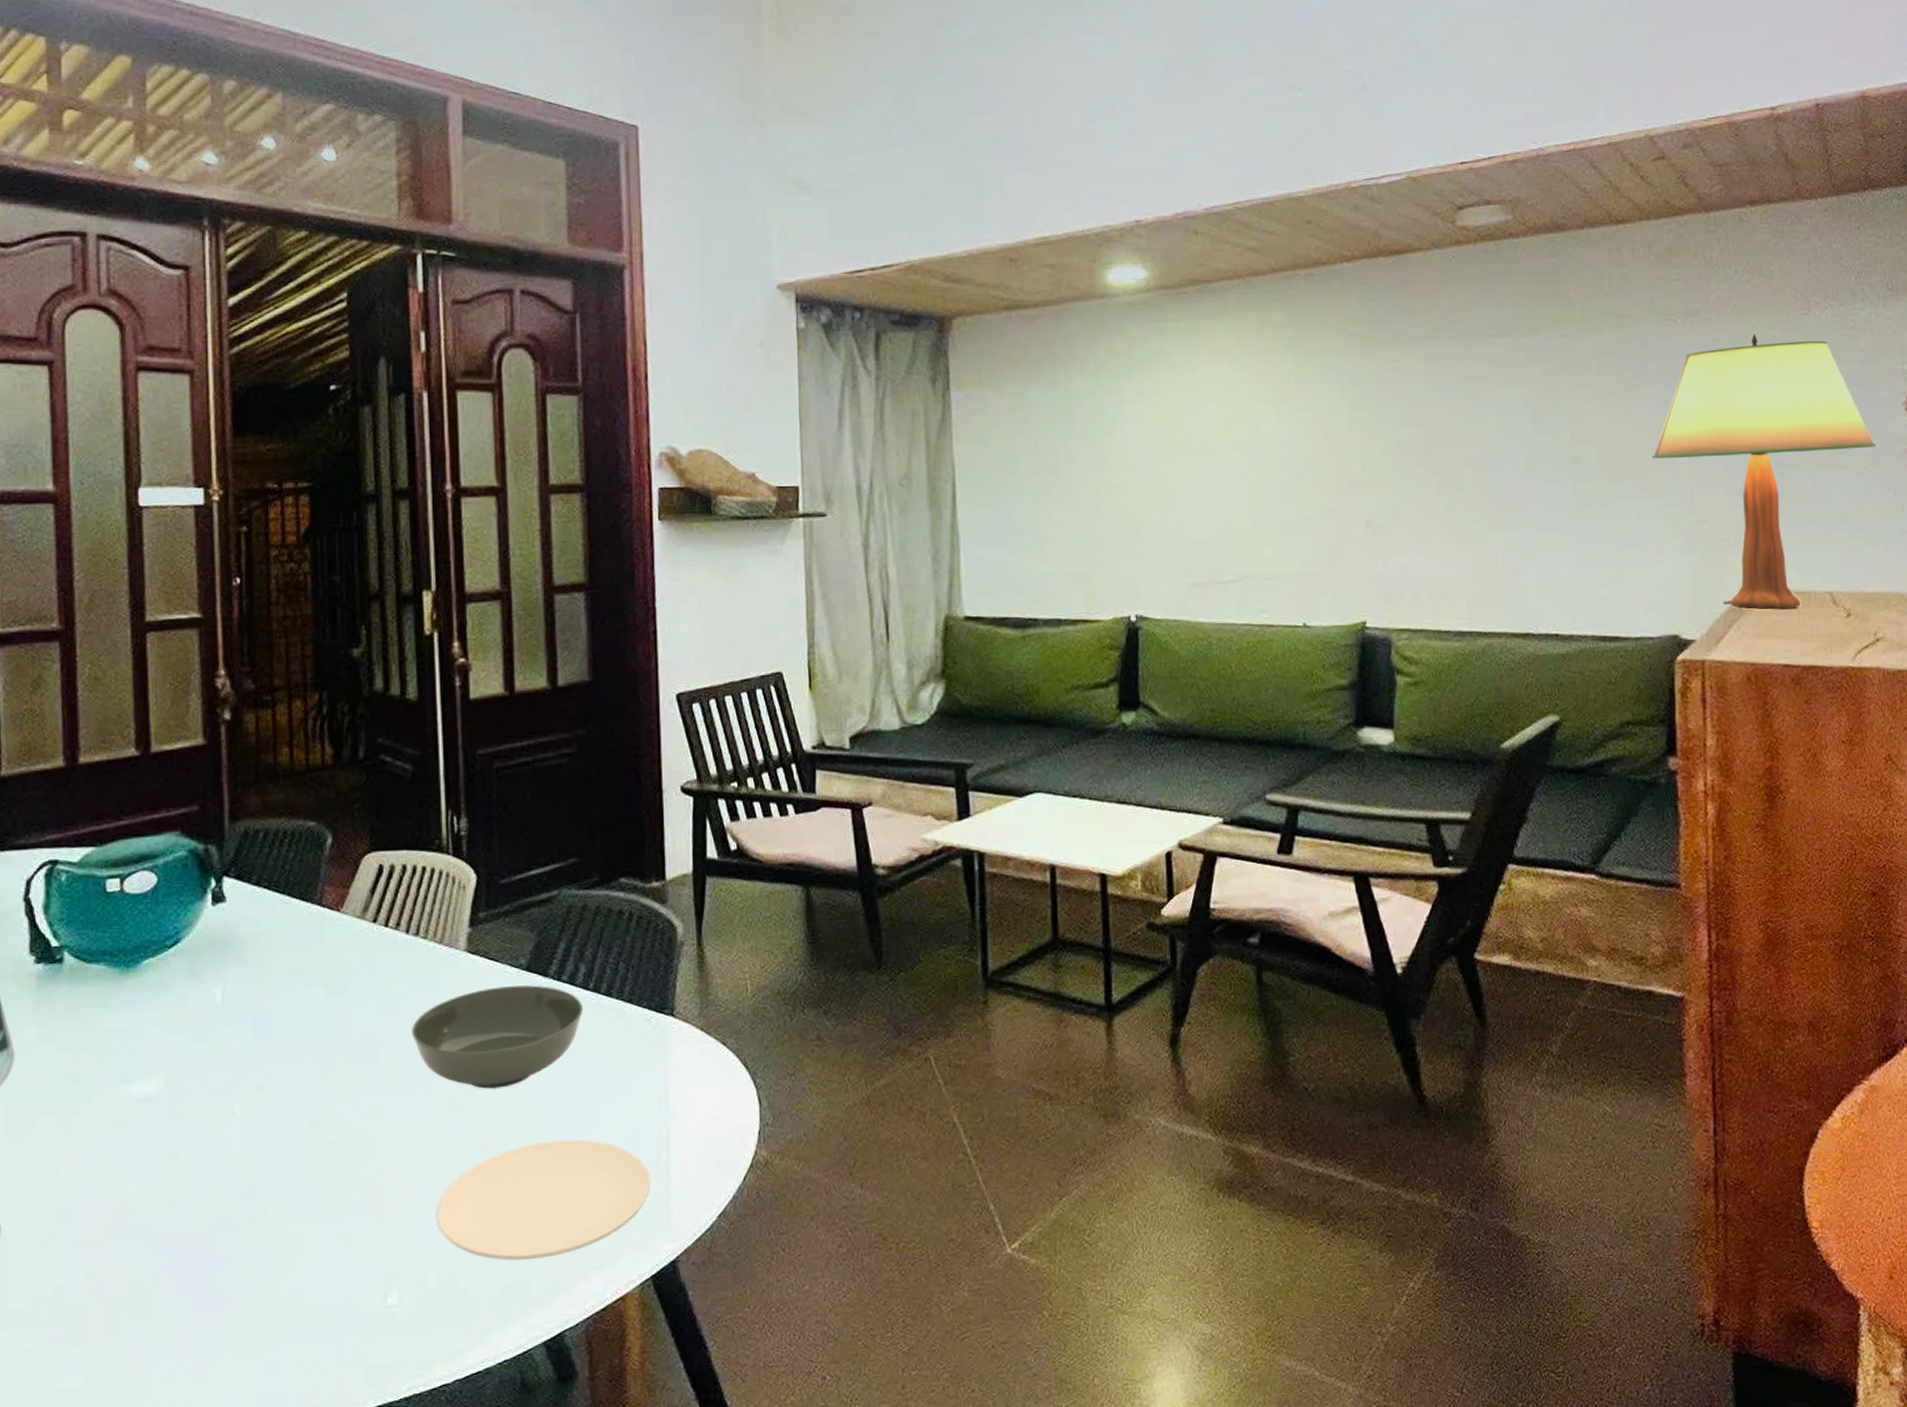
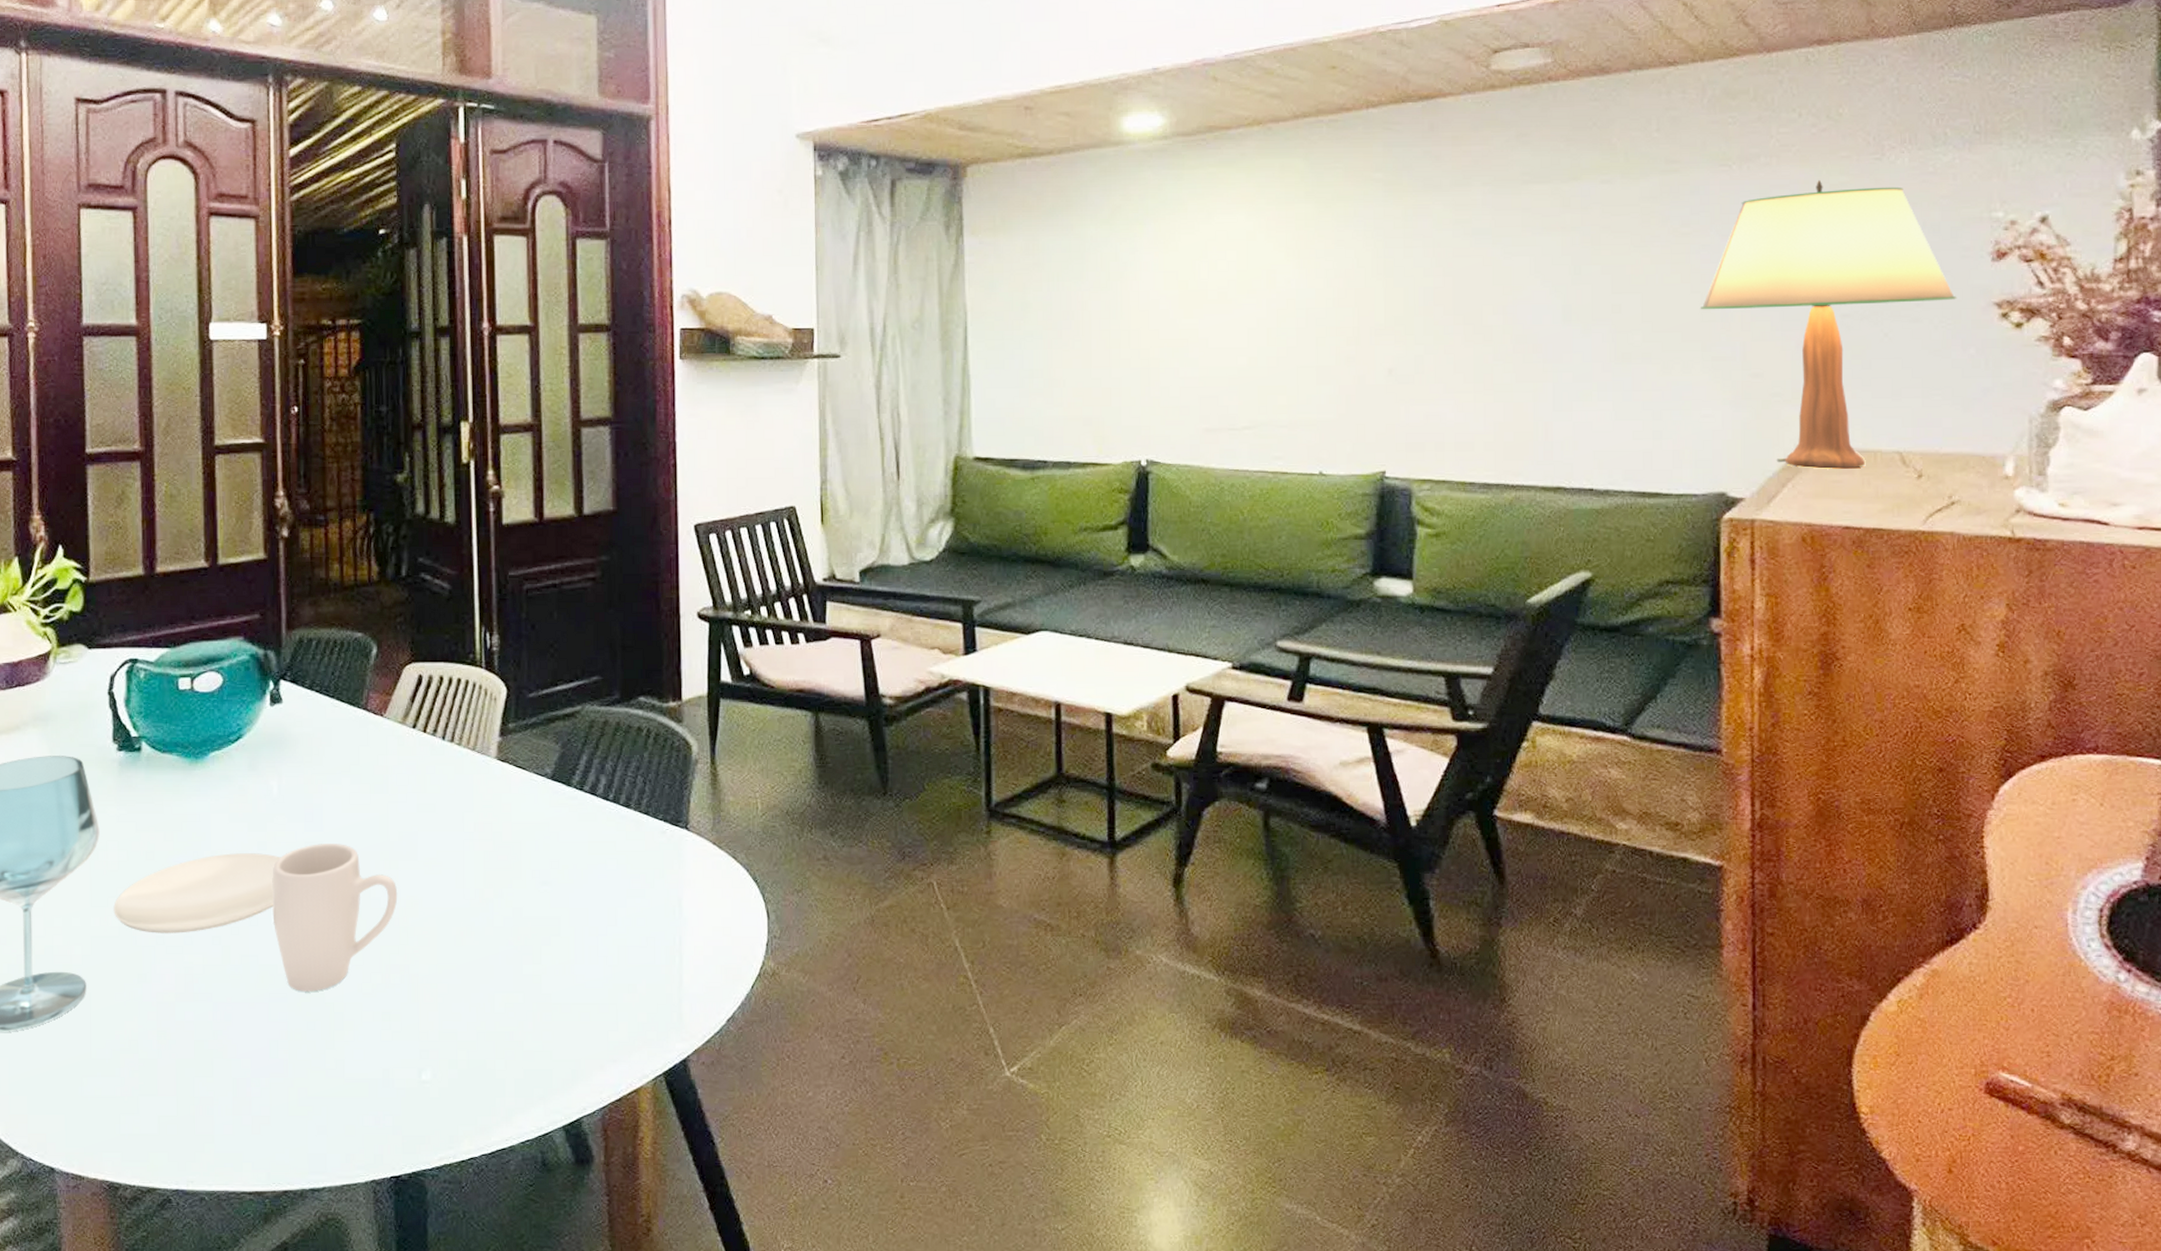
plate: none [32,1068,226,1164] -> present [113,853,281,934]
mug: none [216,1052,359,1217] -> present [272,844,398,992]
bowl: present [412,985,583,1089] -> none [447,793,603,887]
plate: present [436,1139,651,1261] -> none [466,940,664,1048]

